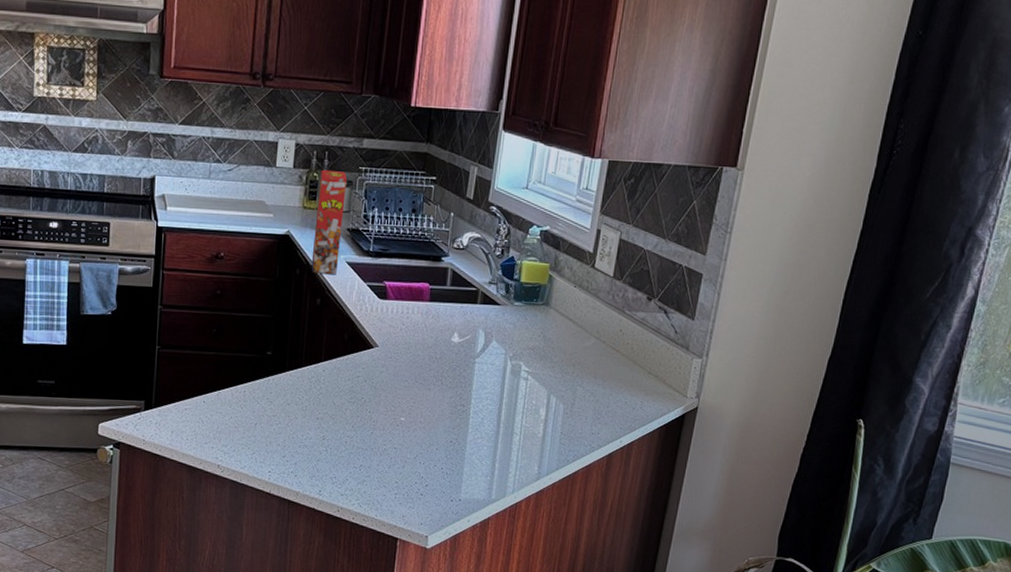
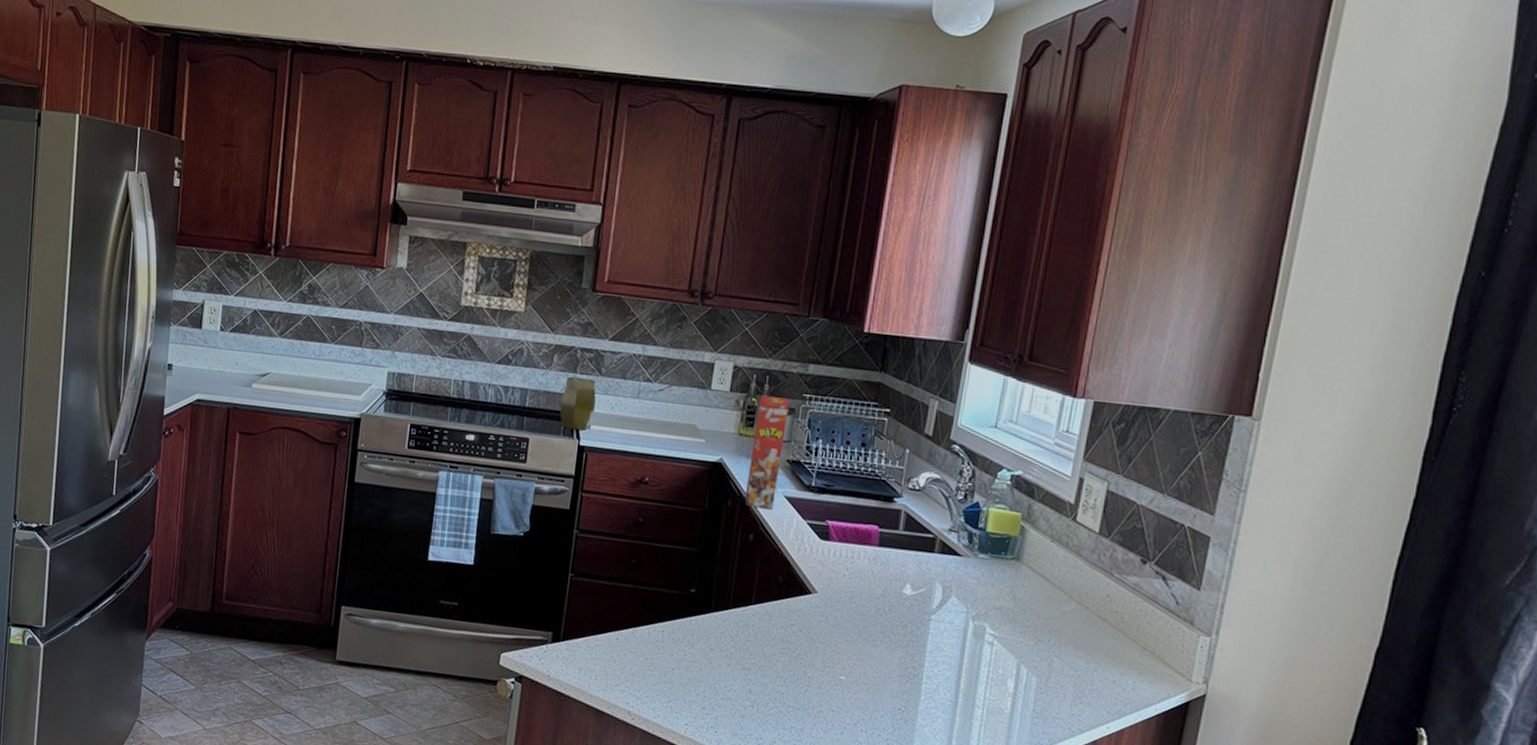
jar: none [137,161,170,212] -> present [559,376,596,431]

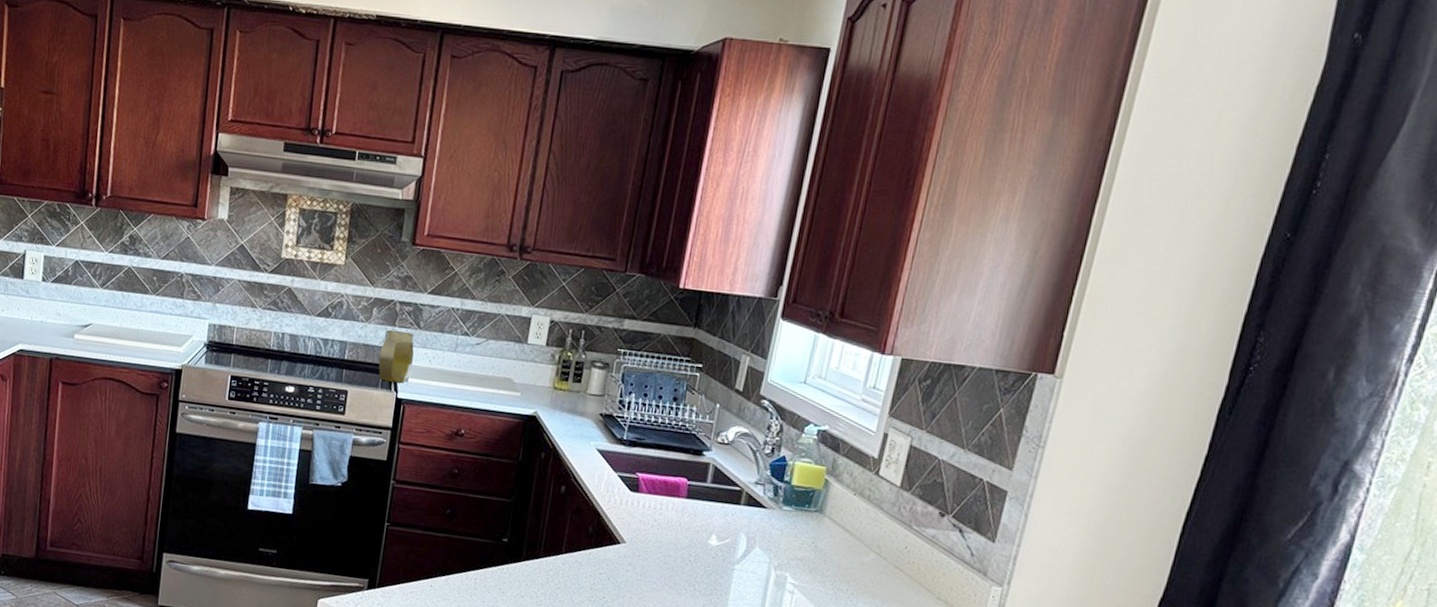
cereal box: present [745,394,789,510] -> none [558,349,603,462]

